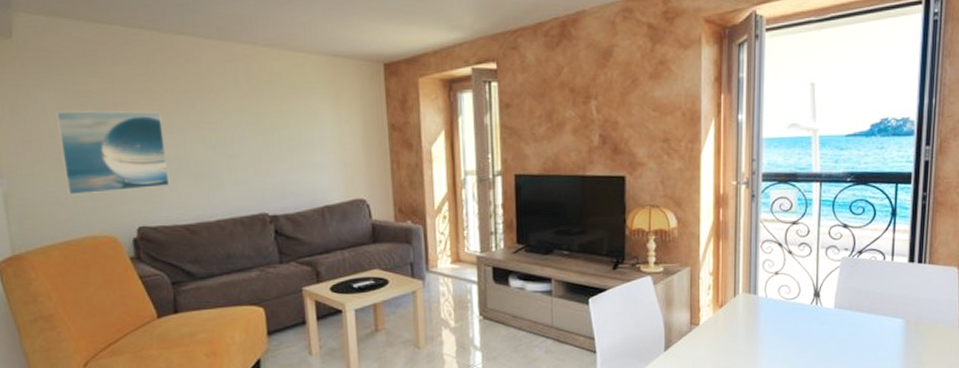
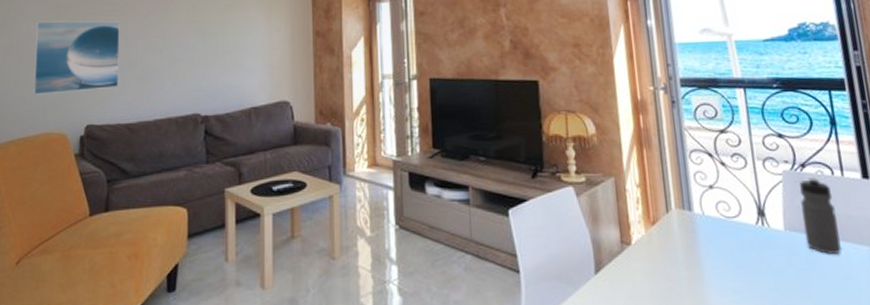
water bottle: none [850,262,881,328] -> present [799,177,843,256]

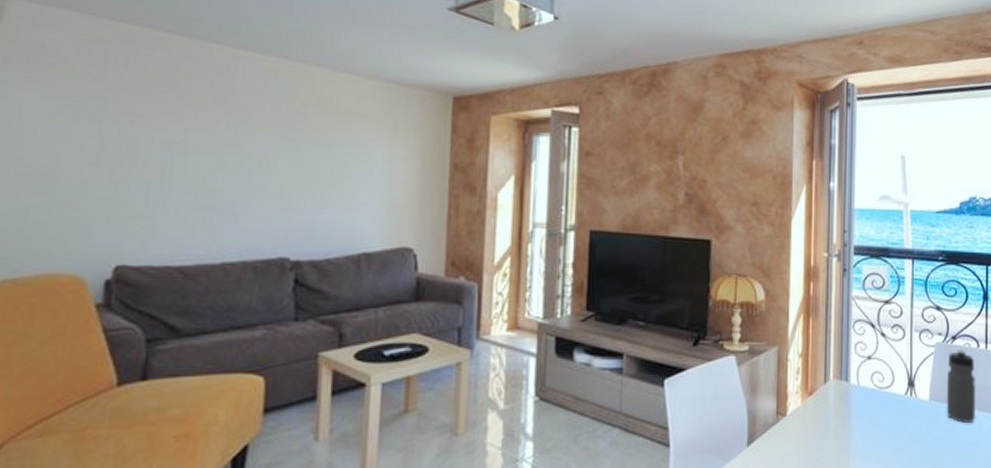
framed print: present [33,20,120,95] -> none [28,116,174,221]

